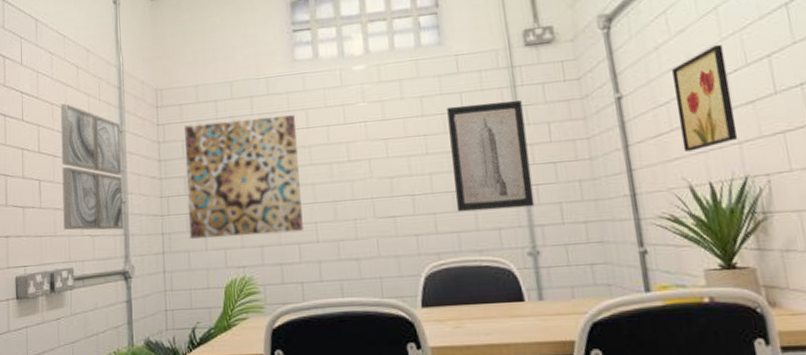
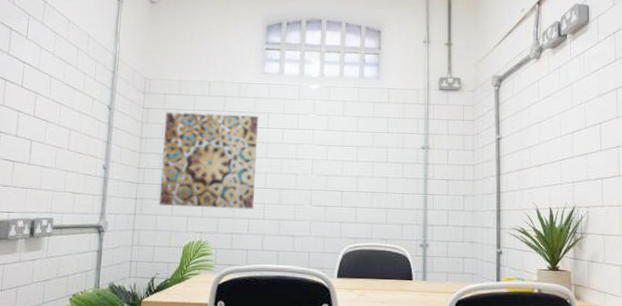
wall art: present [60,103,124,231] -> none [48,78,110,191]
wall art: present [447,101,535,213] -> none [373,127,431,211]
wall art: present [672,45,738,152] -> none [536,111,573,184]

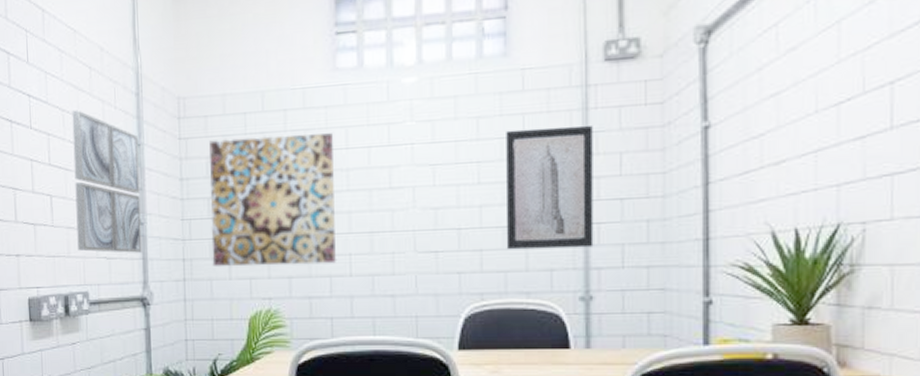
wall art: none [48,78,110,191] -> present [72,110,142,253]
wall art: none [373,127,431,211] -> present [505,125,594,250]

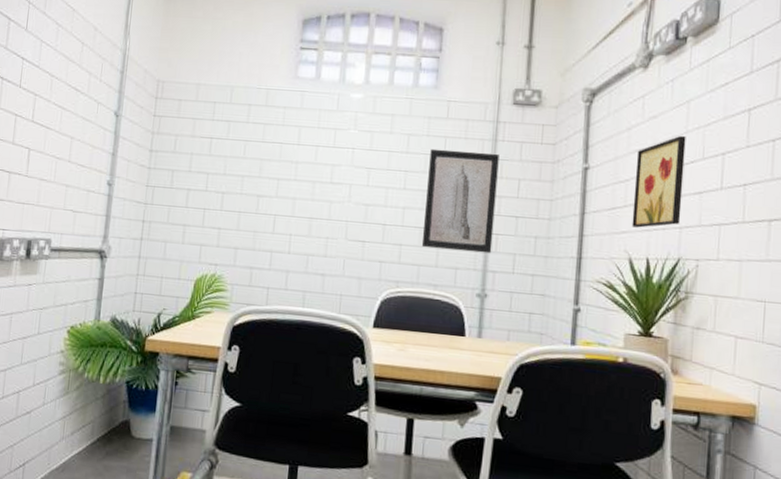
wall art: present [72,110,142,253] -> none [47,77,117,210]
wall art: present [209,133,337,266] -> none [168,121,288,241]
wall art: none [772,68,838,193] -> present [631,136,686,228]

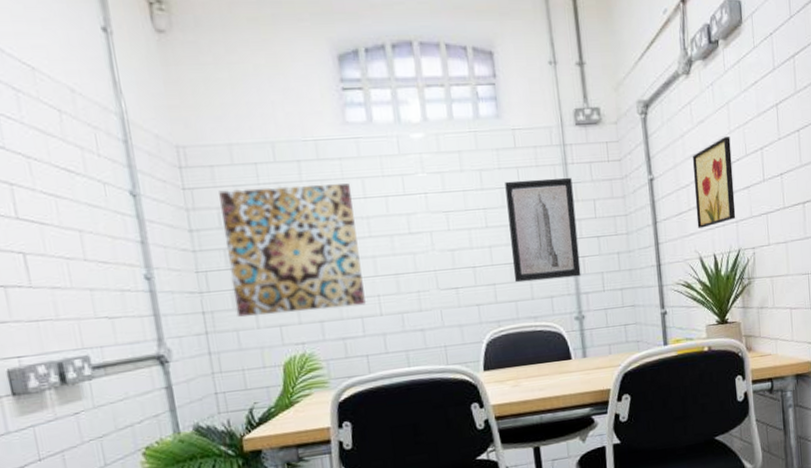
wall art: none [168,121,288,241] -> present [219,183,367,317]

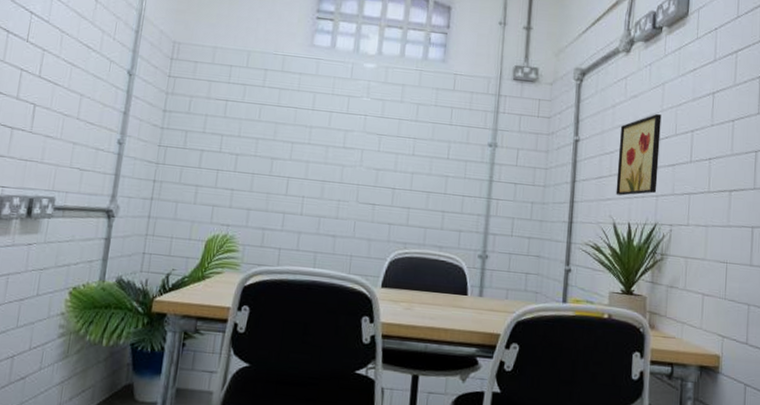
wall art: present [219,183,367,317] -> none [180,83,303,203]
wall art: present [505,178,581,283] -> none [428,118,500,217]

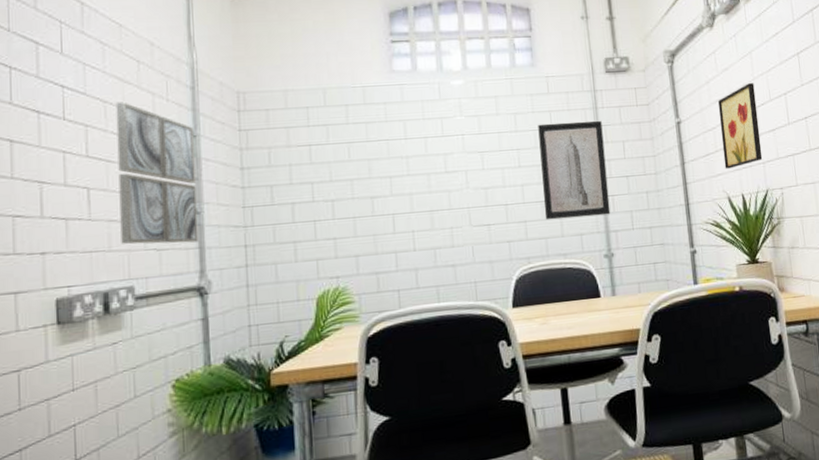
wall art: none [52,34,130,169] -> present [116,102,199,245]
wall art: none [428,118,500,217] -> present [538,121,611,220]

